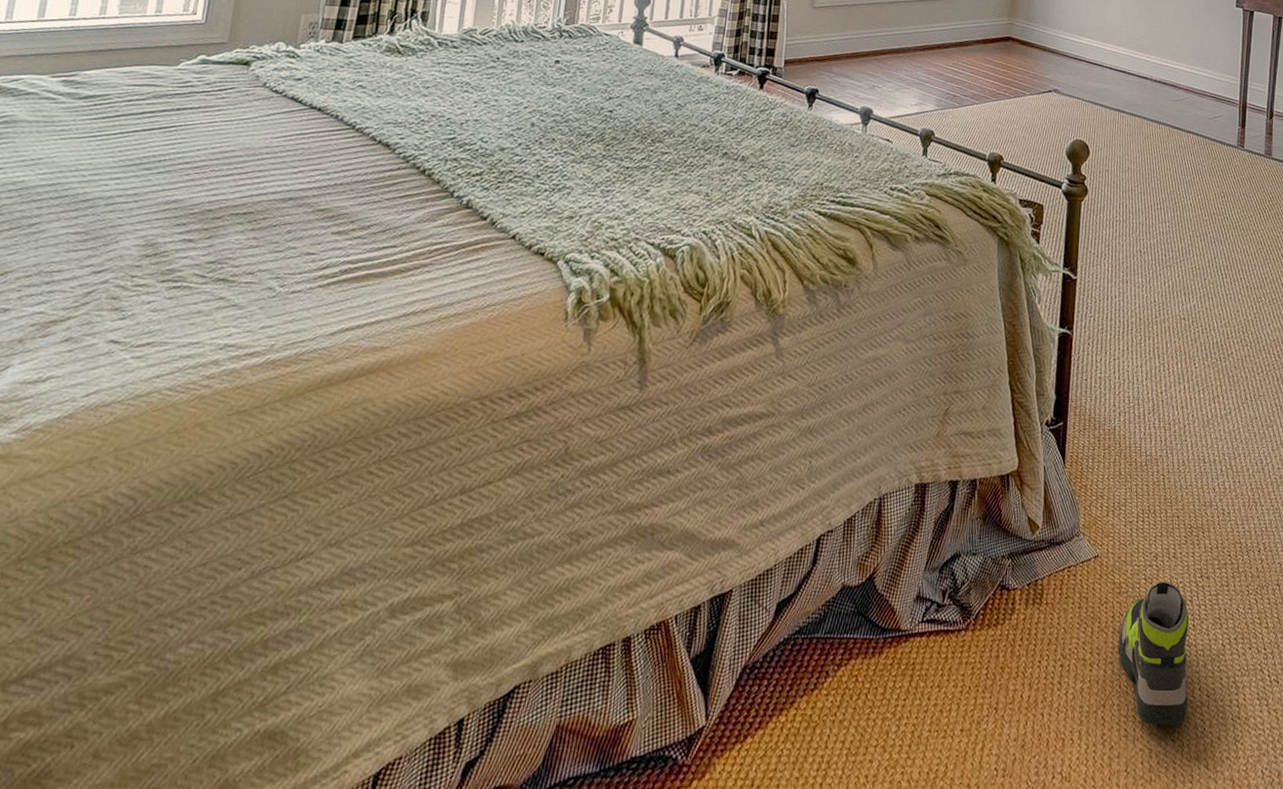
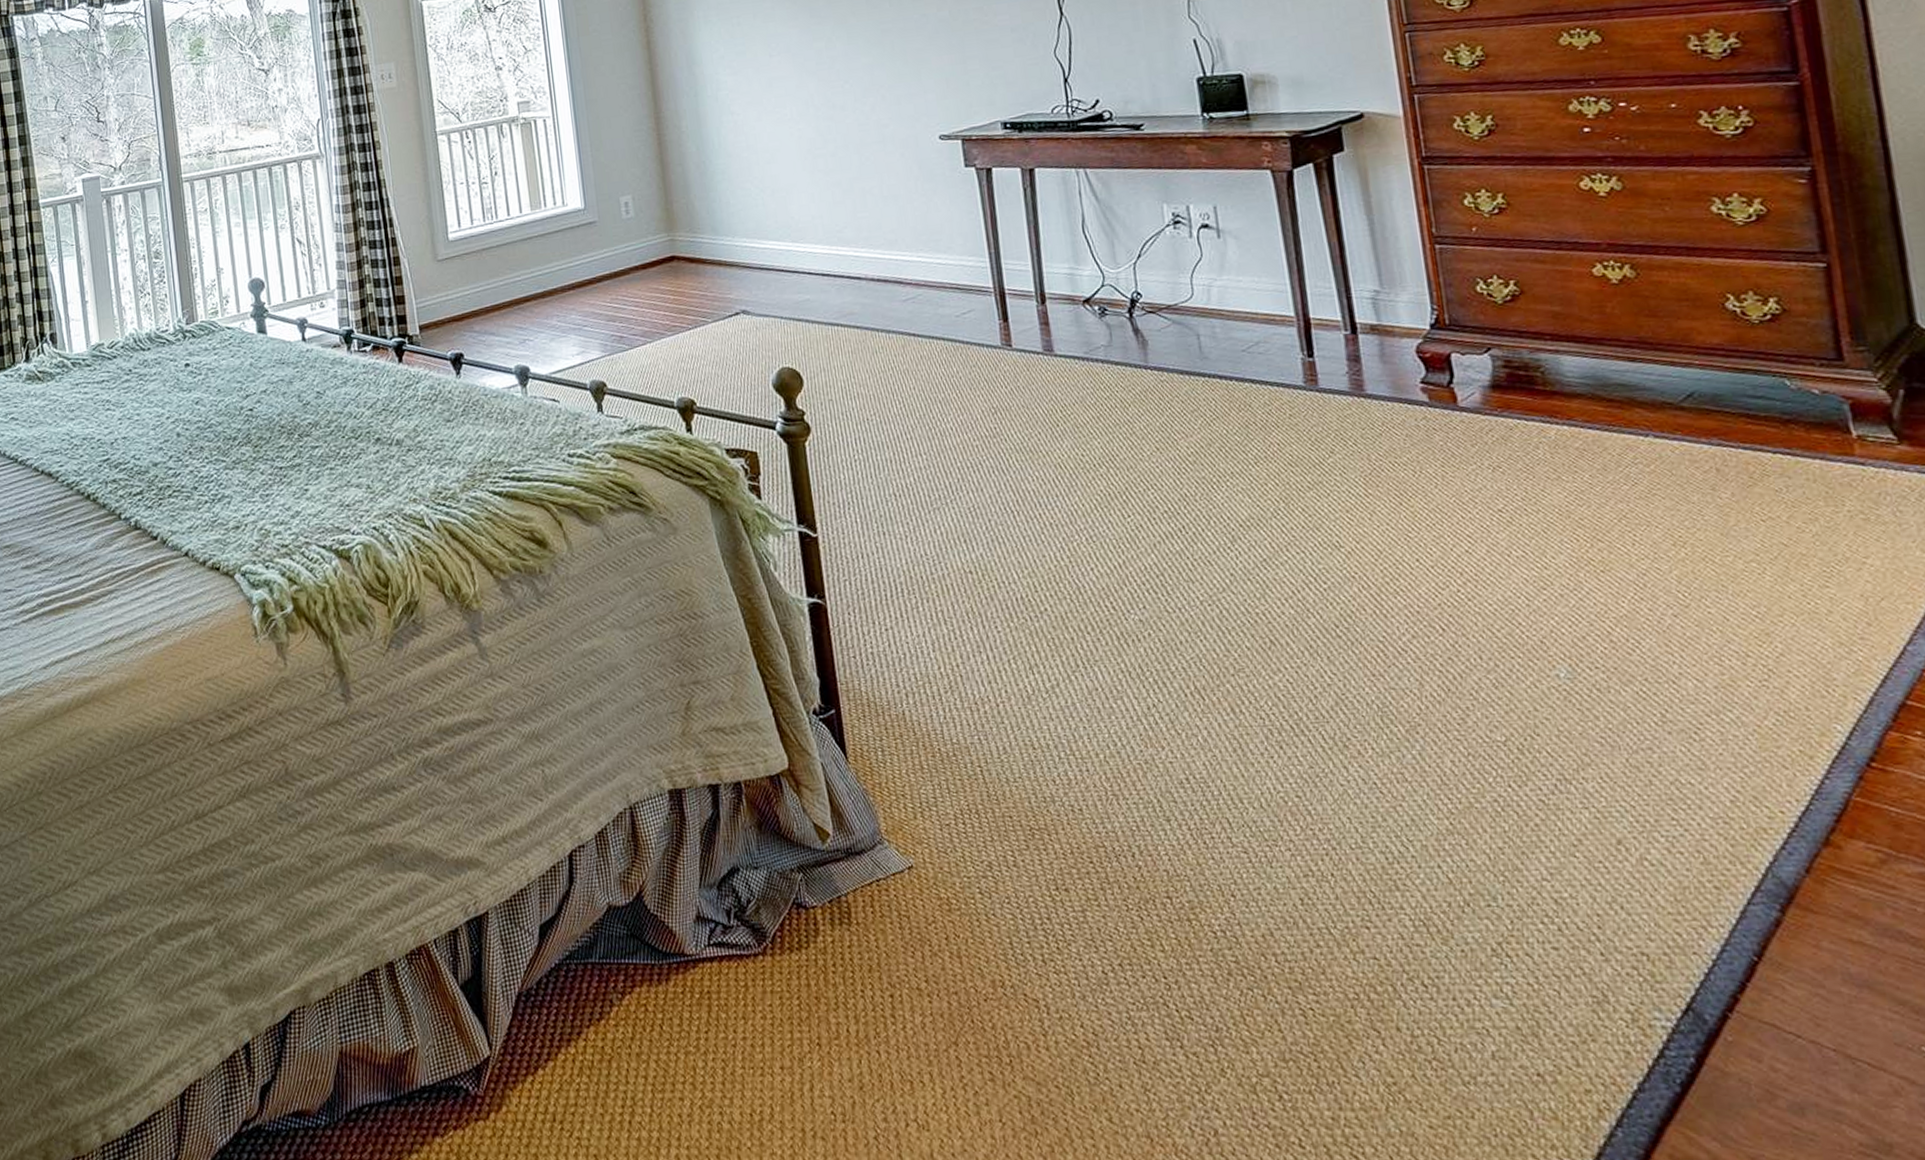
shoe: present [1118,581,1189,725] -> none [959,895,1070,1068]

